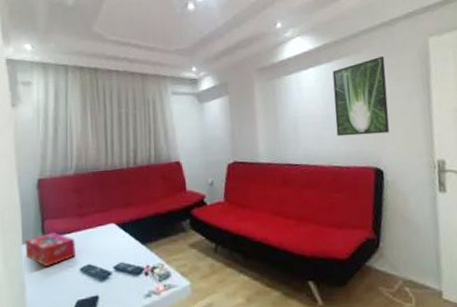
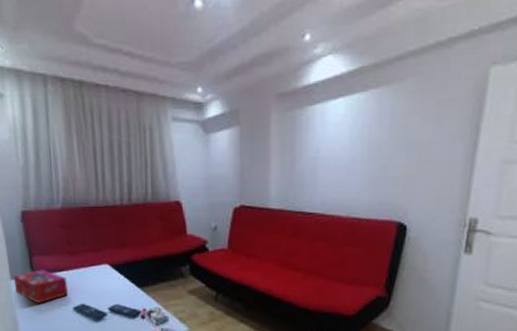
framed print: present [332,56,390,137] -> none [361,88,432,184]

